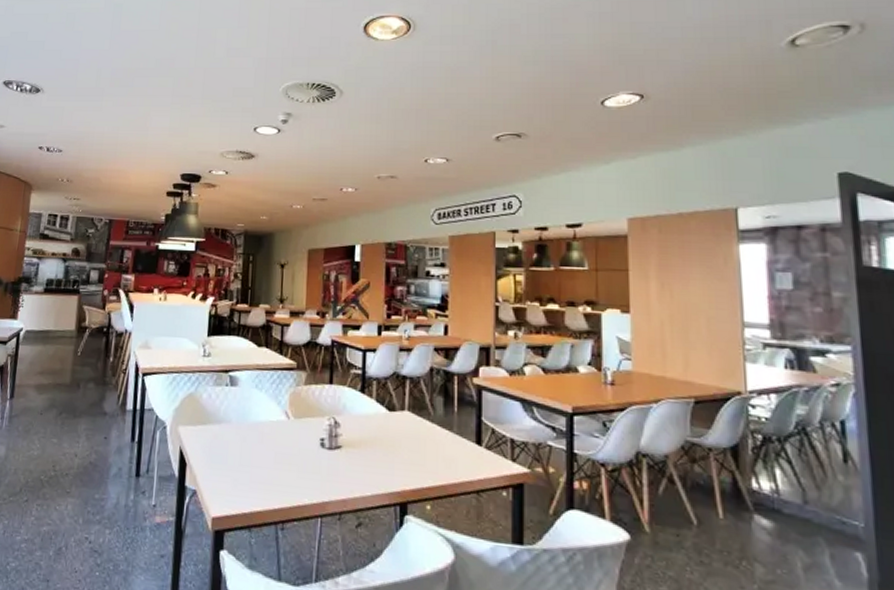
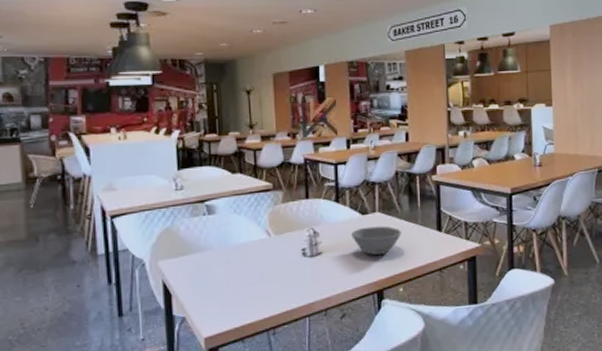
bowl: none [375,425,433,461] -> present [351,226,401,255]

